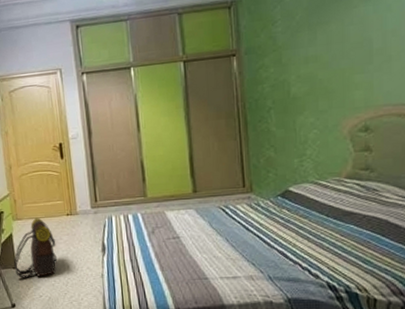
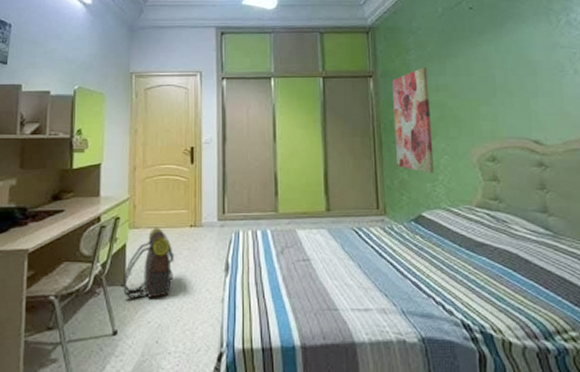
wall art: none [256,38,302,149] -> present [391,66,434,173]

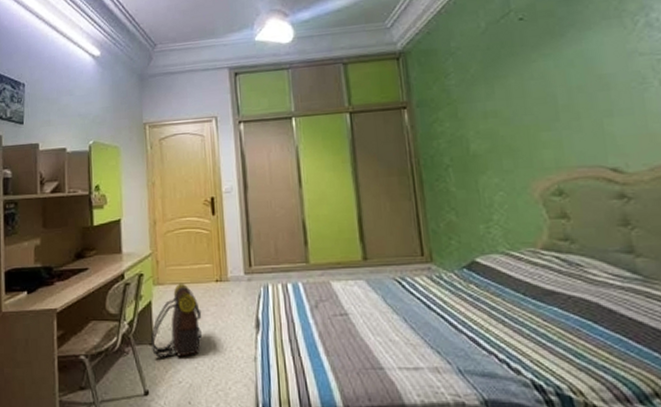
wall art: present [391,66,434,173] -> none [429,91,487,213]

